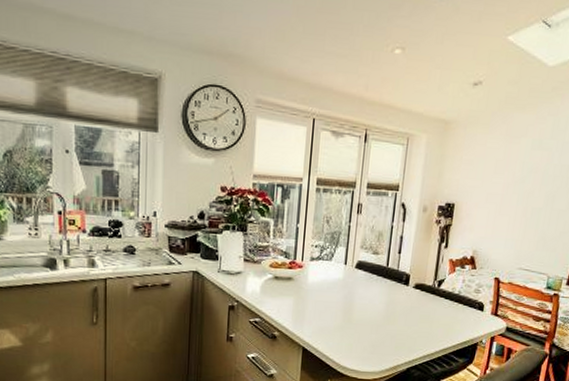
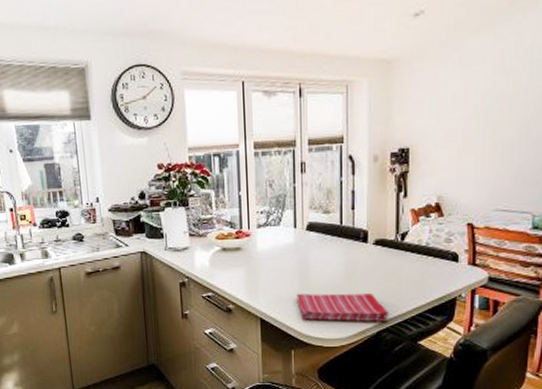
dish towel: none [338,326,419,360] -> present [296,293,389,322]

